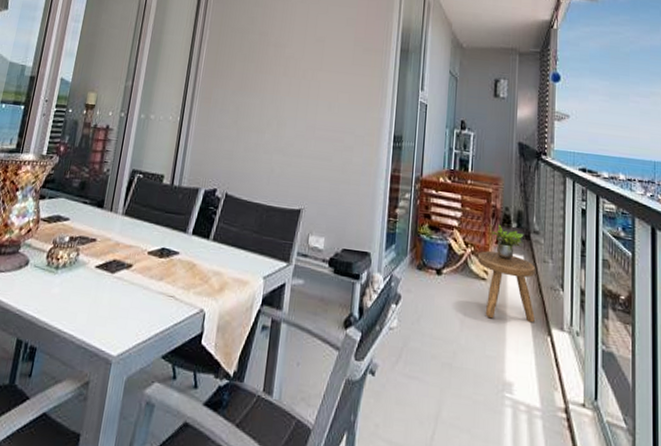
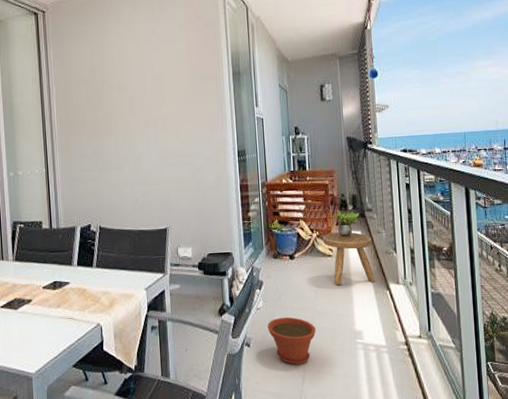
plant pot: none [398,344,456,412] -> present [267,317,316,365]

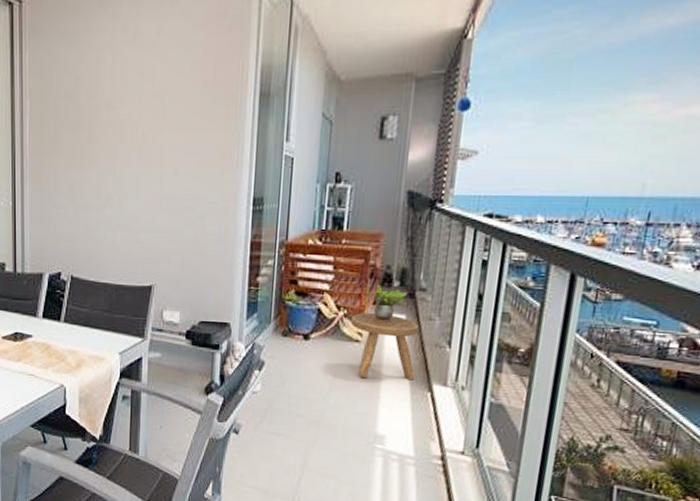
plant pot: present [267,317,316,365] -> none [263,406,324,463]

